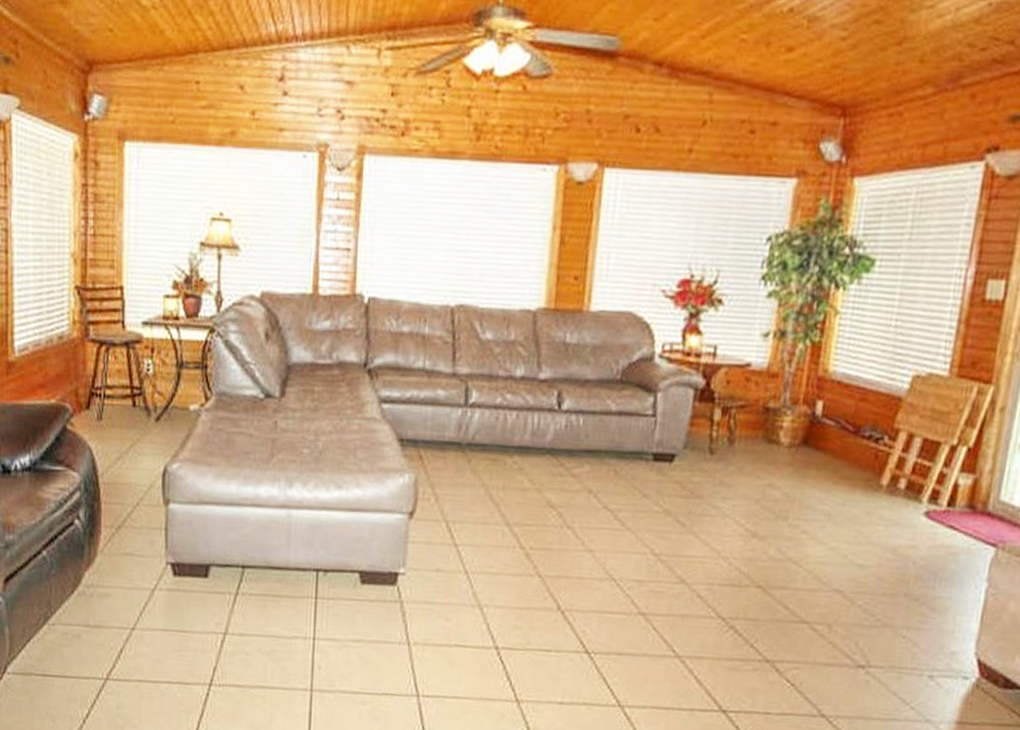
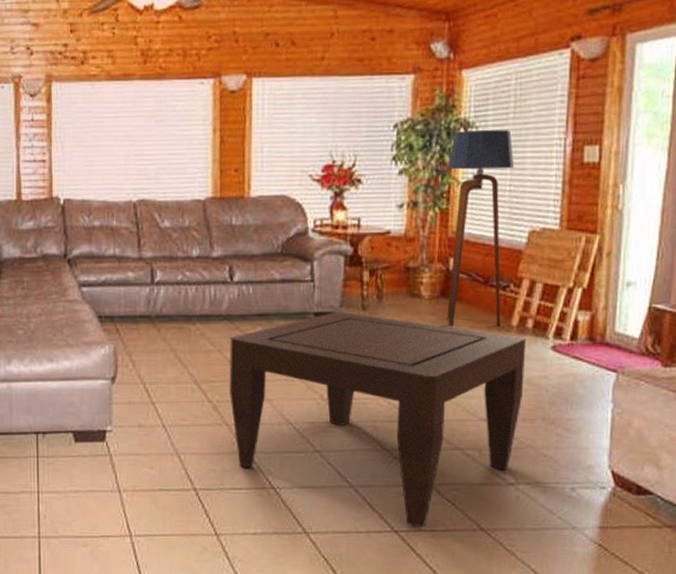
coffee table: none [546,453,897,708] -> present [230,311,527,527]
floor lamp: none [806,251,905,483] -> present [447,130,515,326]

